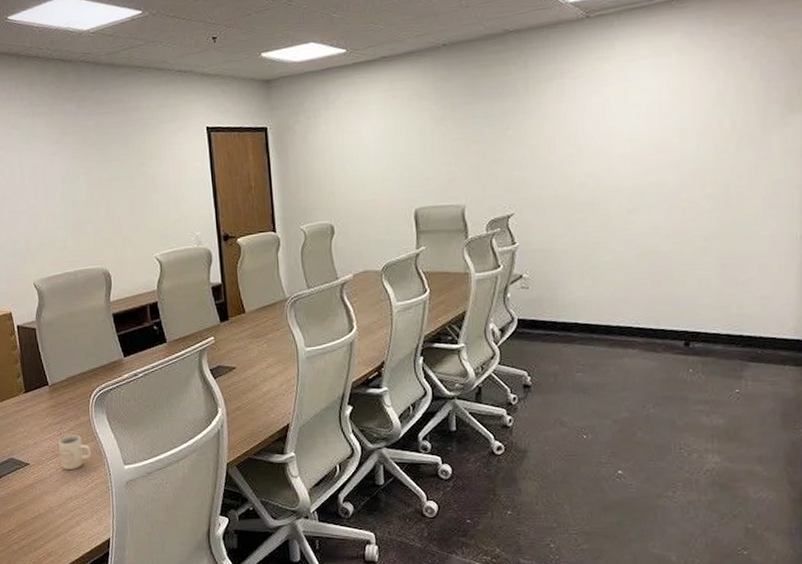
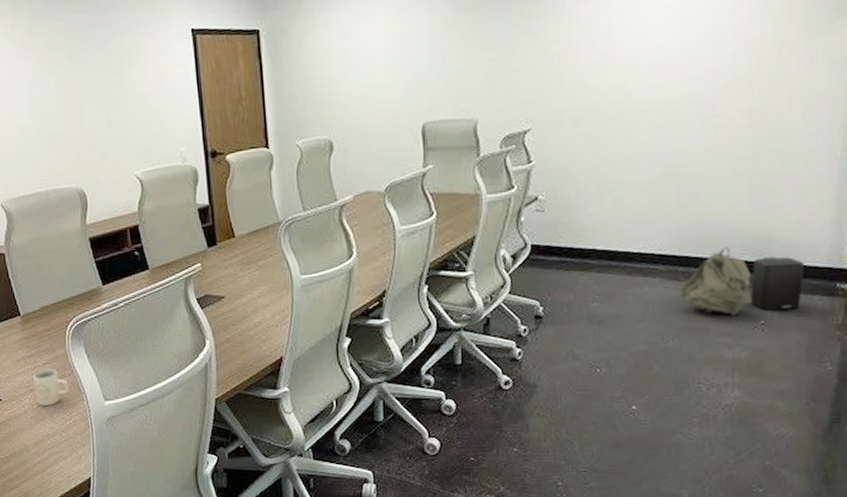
backpack: none [658,320,726,384] -> present [680,246,752,315]
pedal bin: none [725,329,774,380] -> present [751,256,805,311]

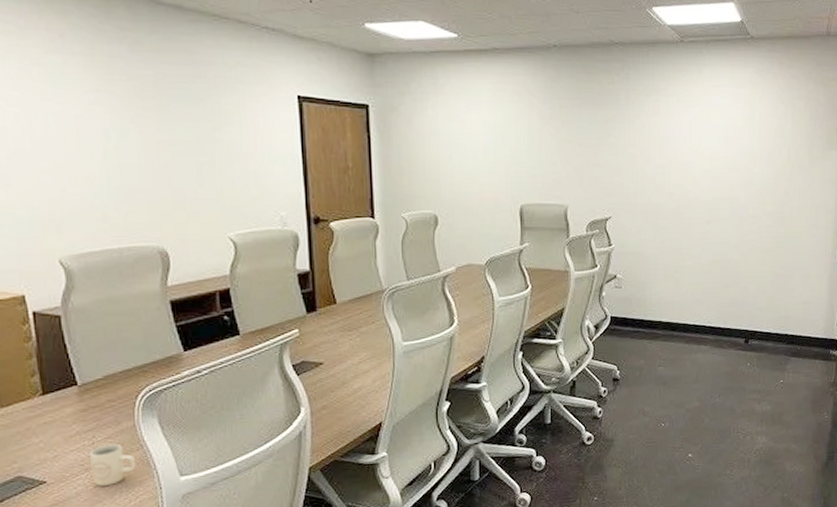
backpack: present [680,246,752,315] -> none [724,321,774,376]
pedal bin: present [751,256,805,311] -> none [774,329,809,372]

